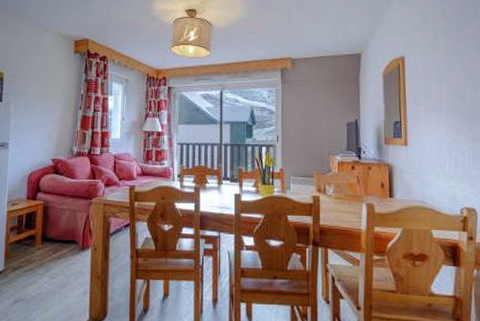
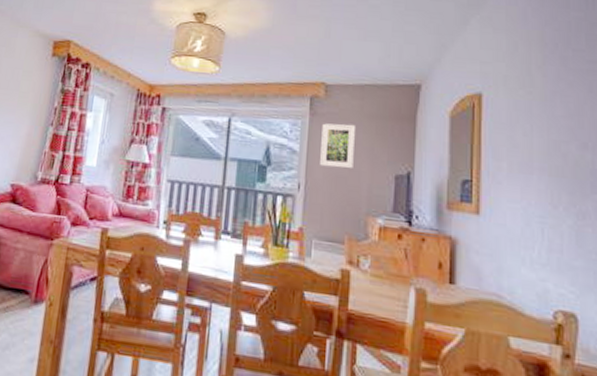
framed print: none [291,87,317,122] -> present [320,123,357,169]

